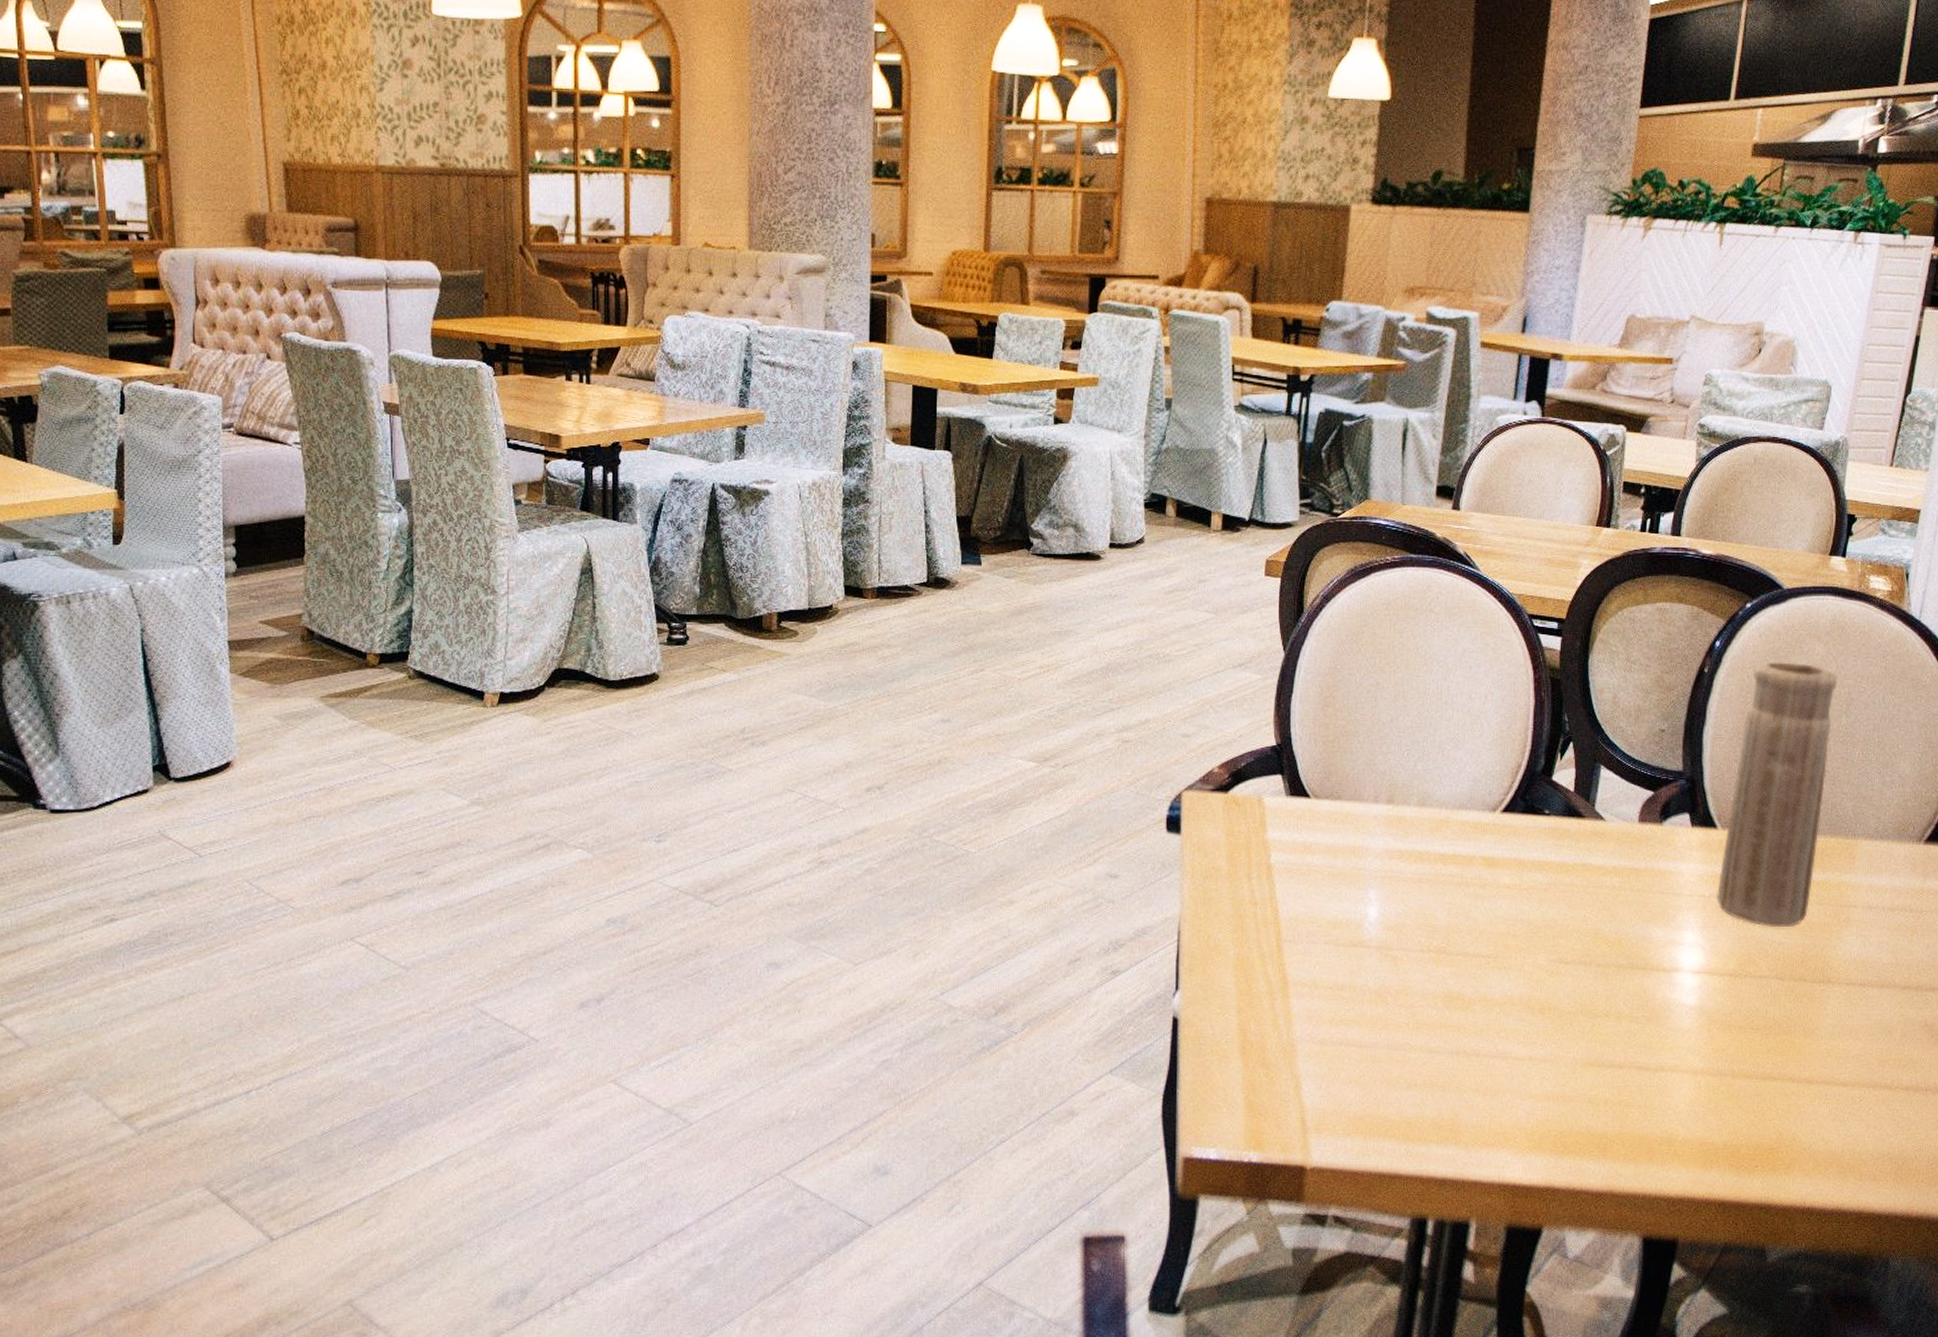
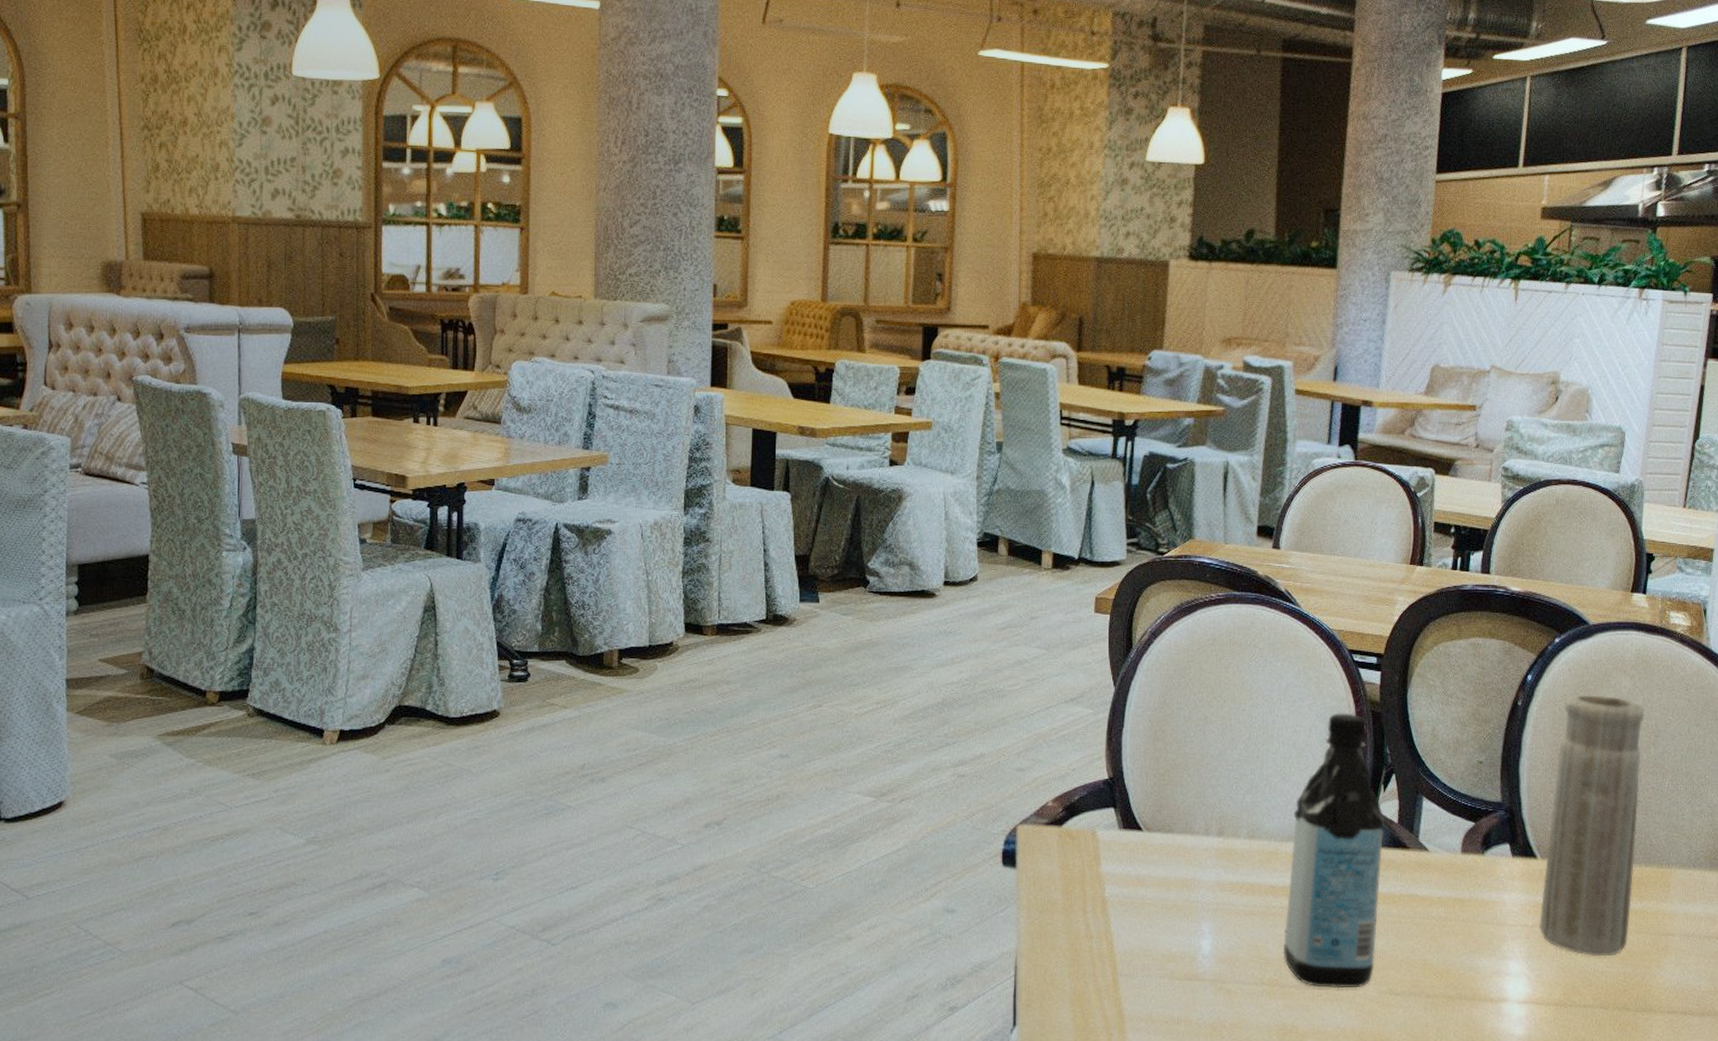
water bottle: none [1451,679,1561,957] -> present [1283,713,1385,989]

